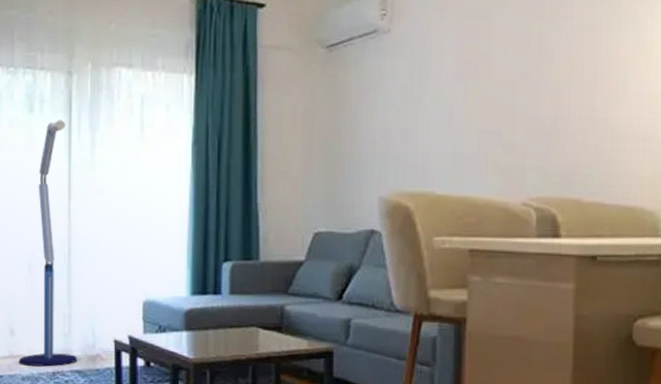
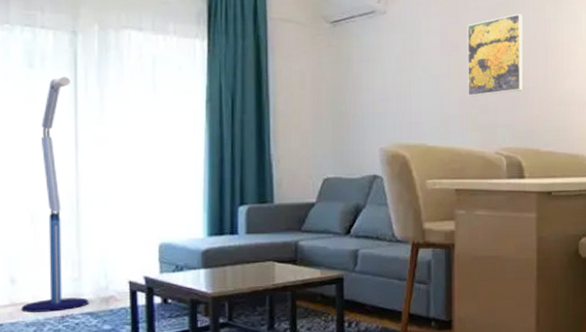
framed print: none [488,22,565,132] -> present [467,14,524,97]

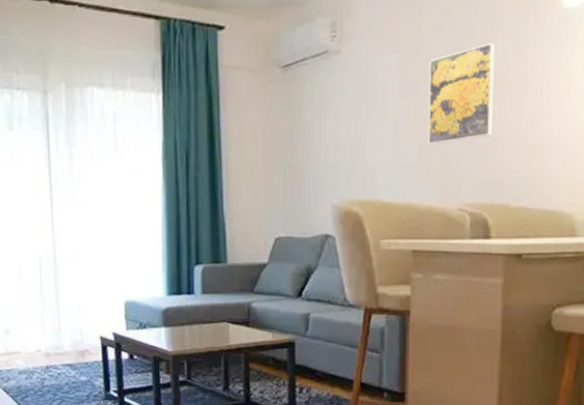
floor lamp: present [21,76,90,312] -> none [14,137,68,362]

